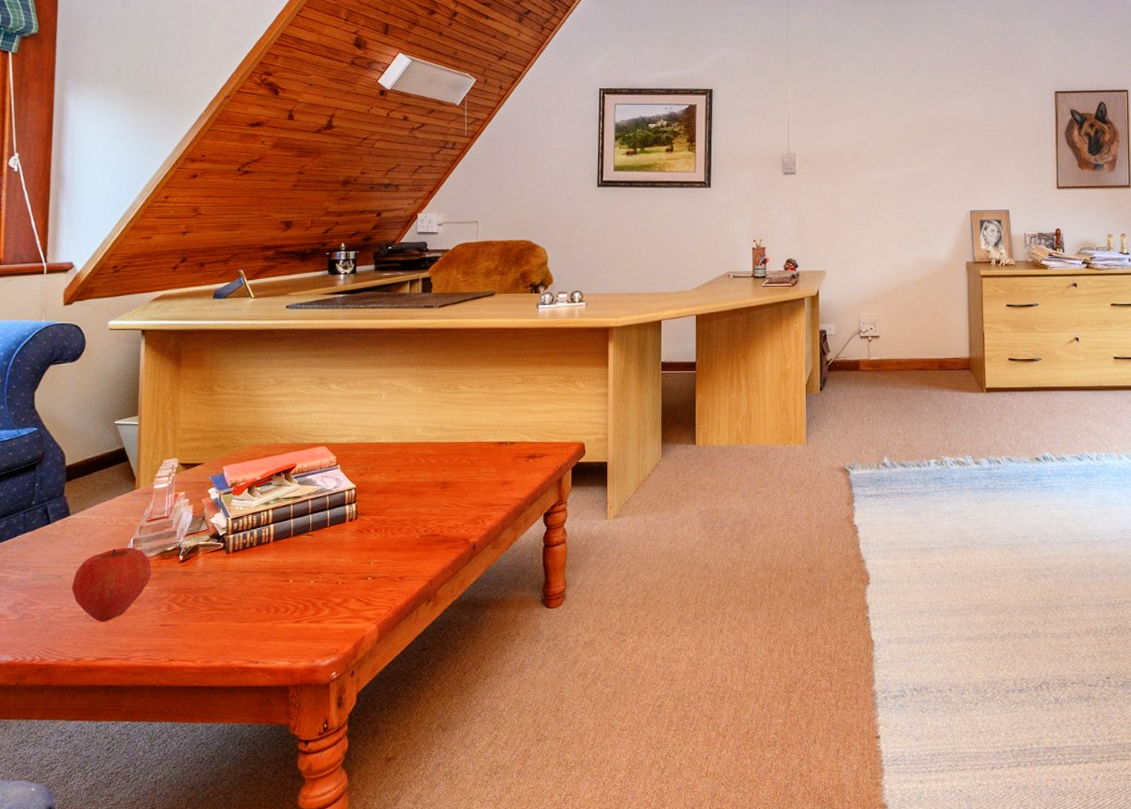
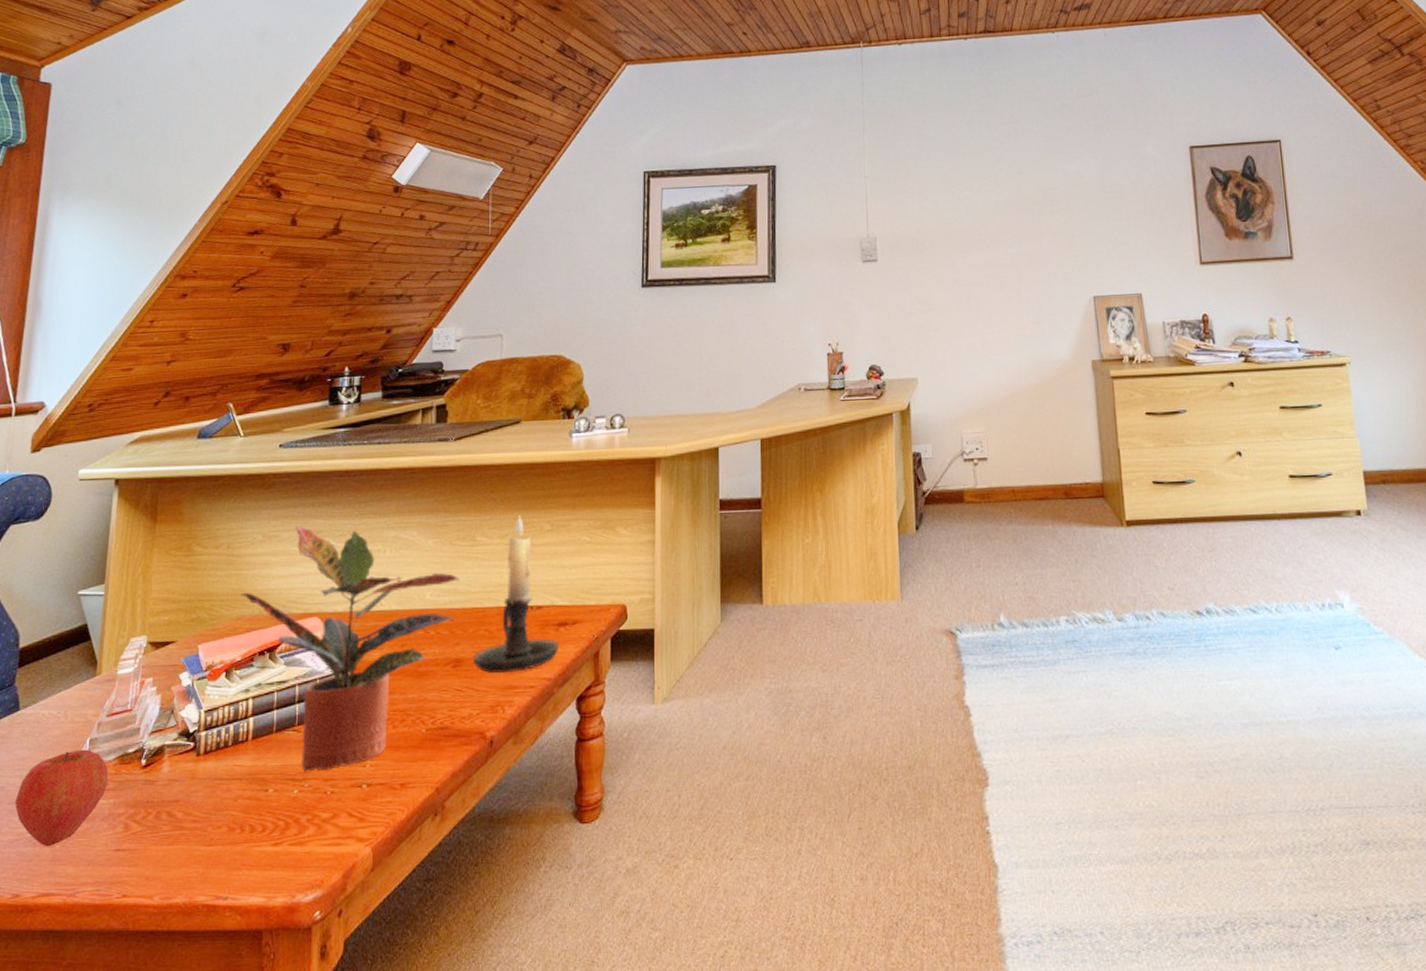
potted plant: none [258,373,445,567] -> present [241,526,460,772]
candle holder: none [457,370,529,494] -> present [473,515,559,674]

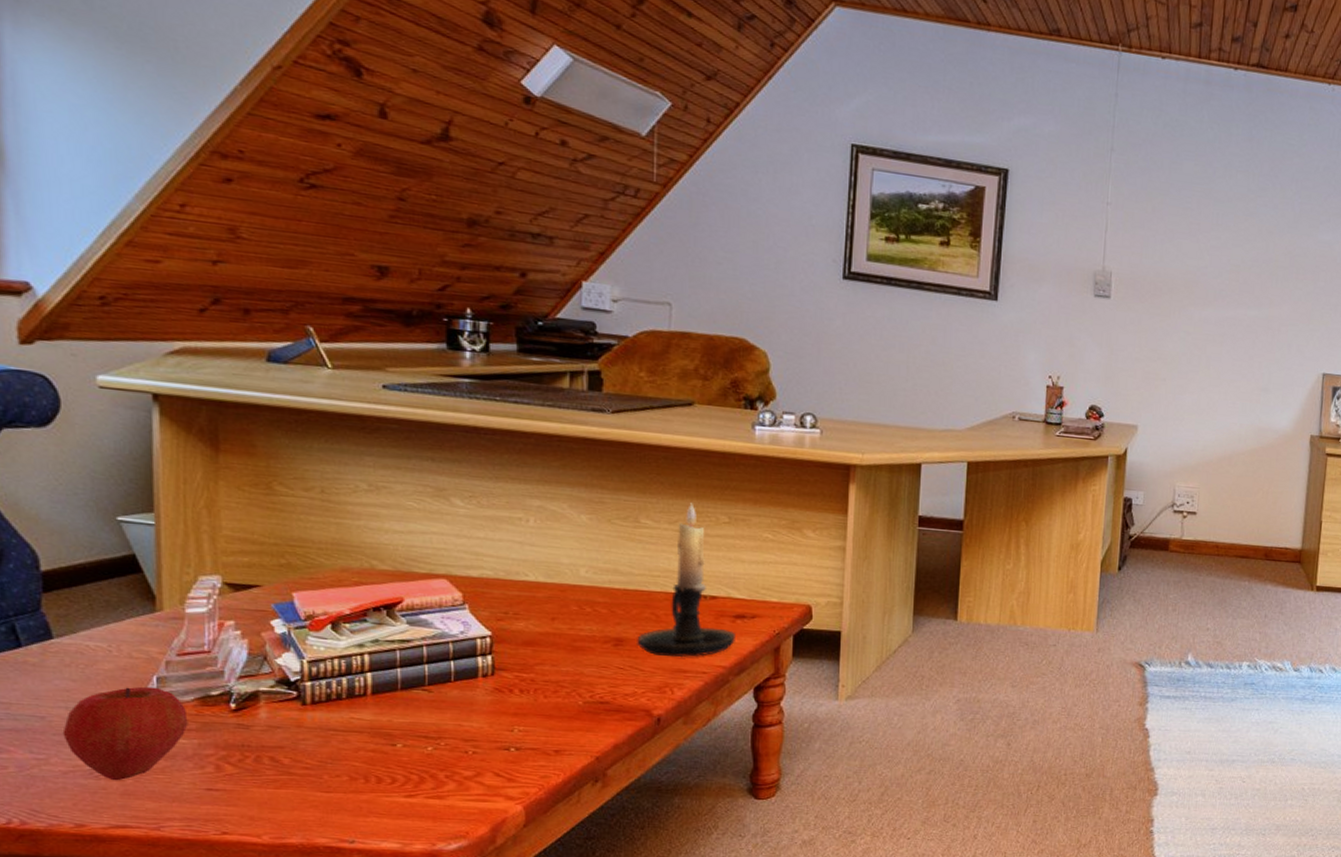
potted plant: present [241,526,460,772] -> none [344,479,620,732]

